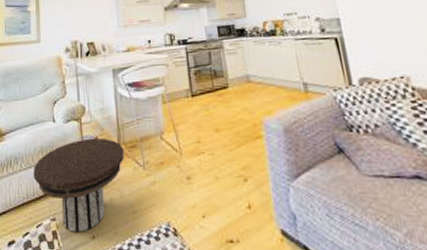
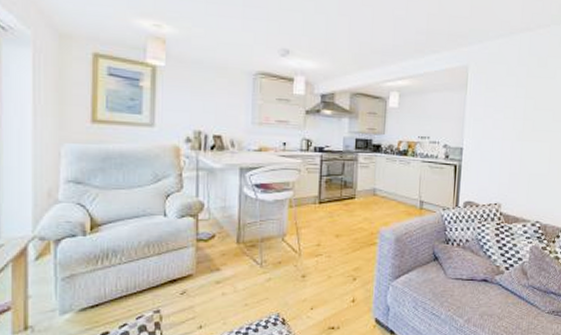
side table: present [33,137,125,232] -> none [135,235,242,323]

